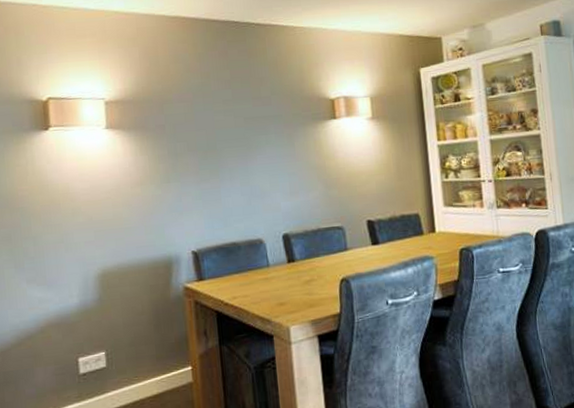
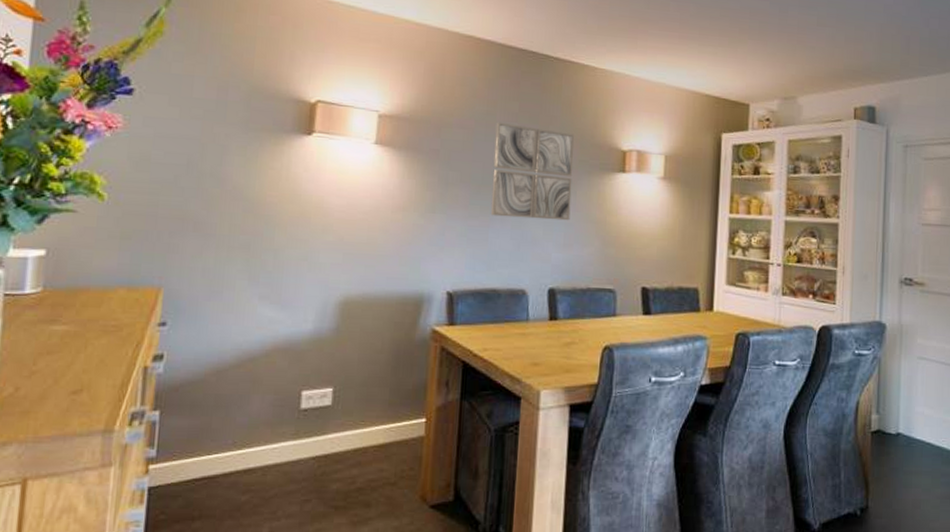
wall art: none [212,90,292,177] -> present [490,121,574,221]

